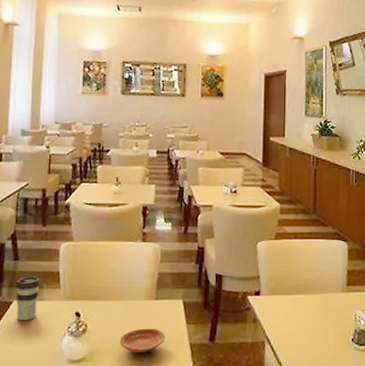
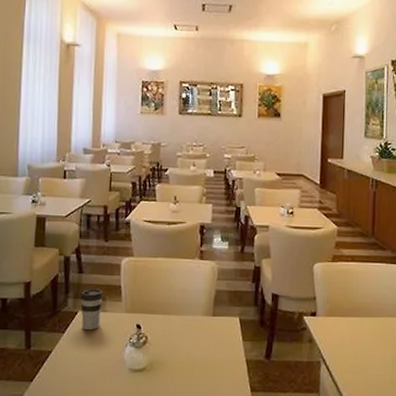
plate: present [119,328,166,353] -> none [178,342,223,366]

